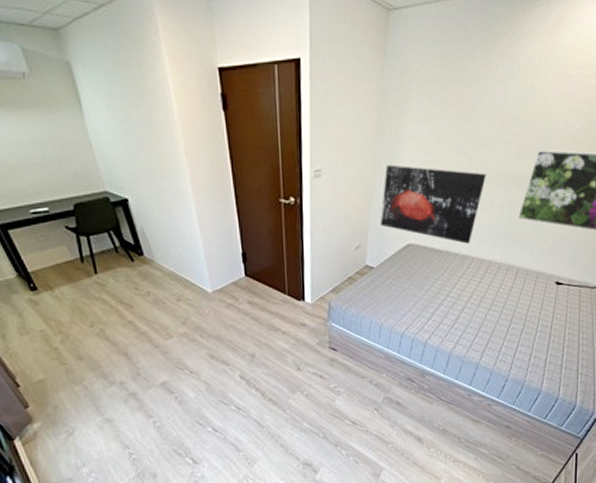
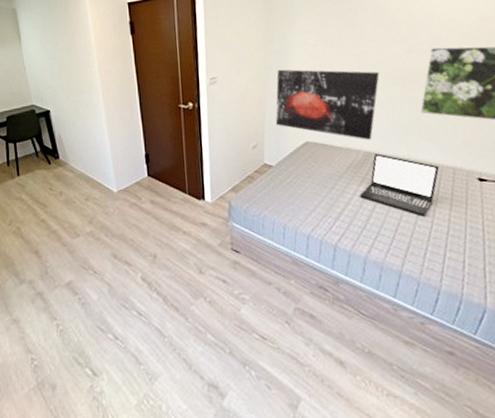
laptop: none [452,257,525,316] -> present [360,153,439,217]

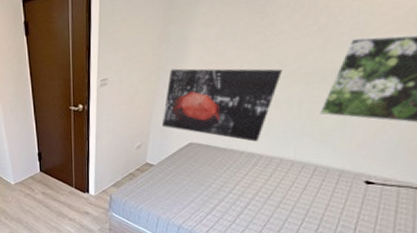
laptop: present [360,153,439,217] -> none [235,155,325,215]

